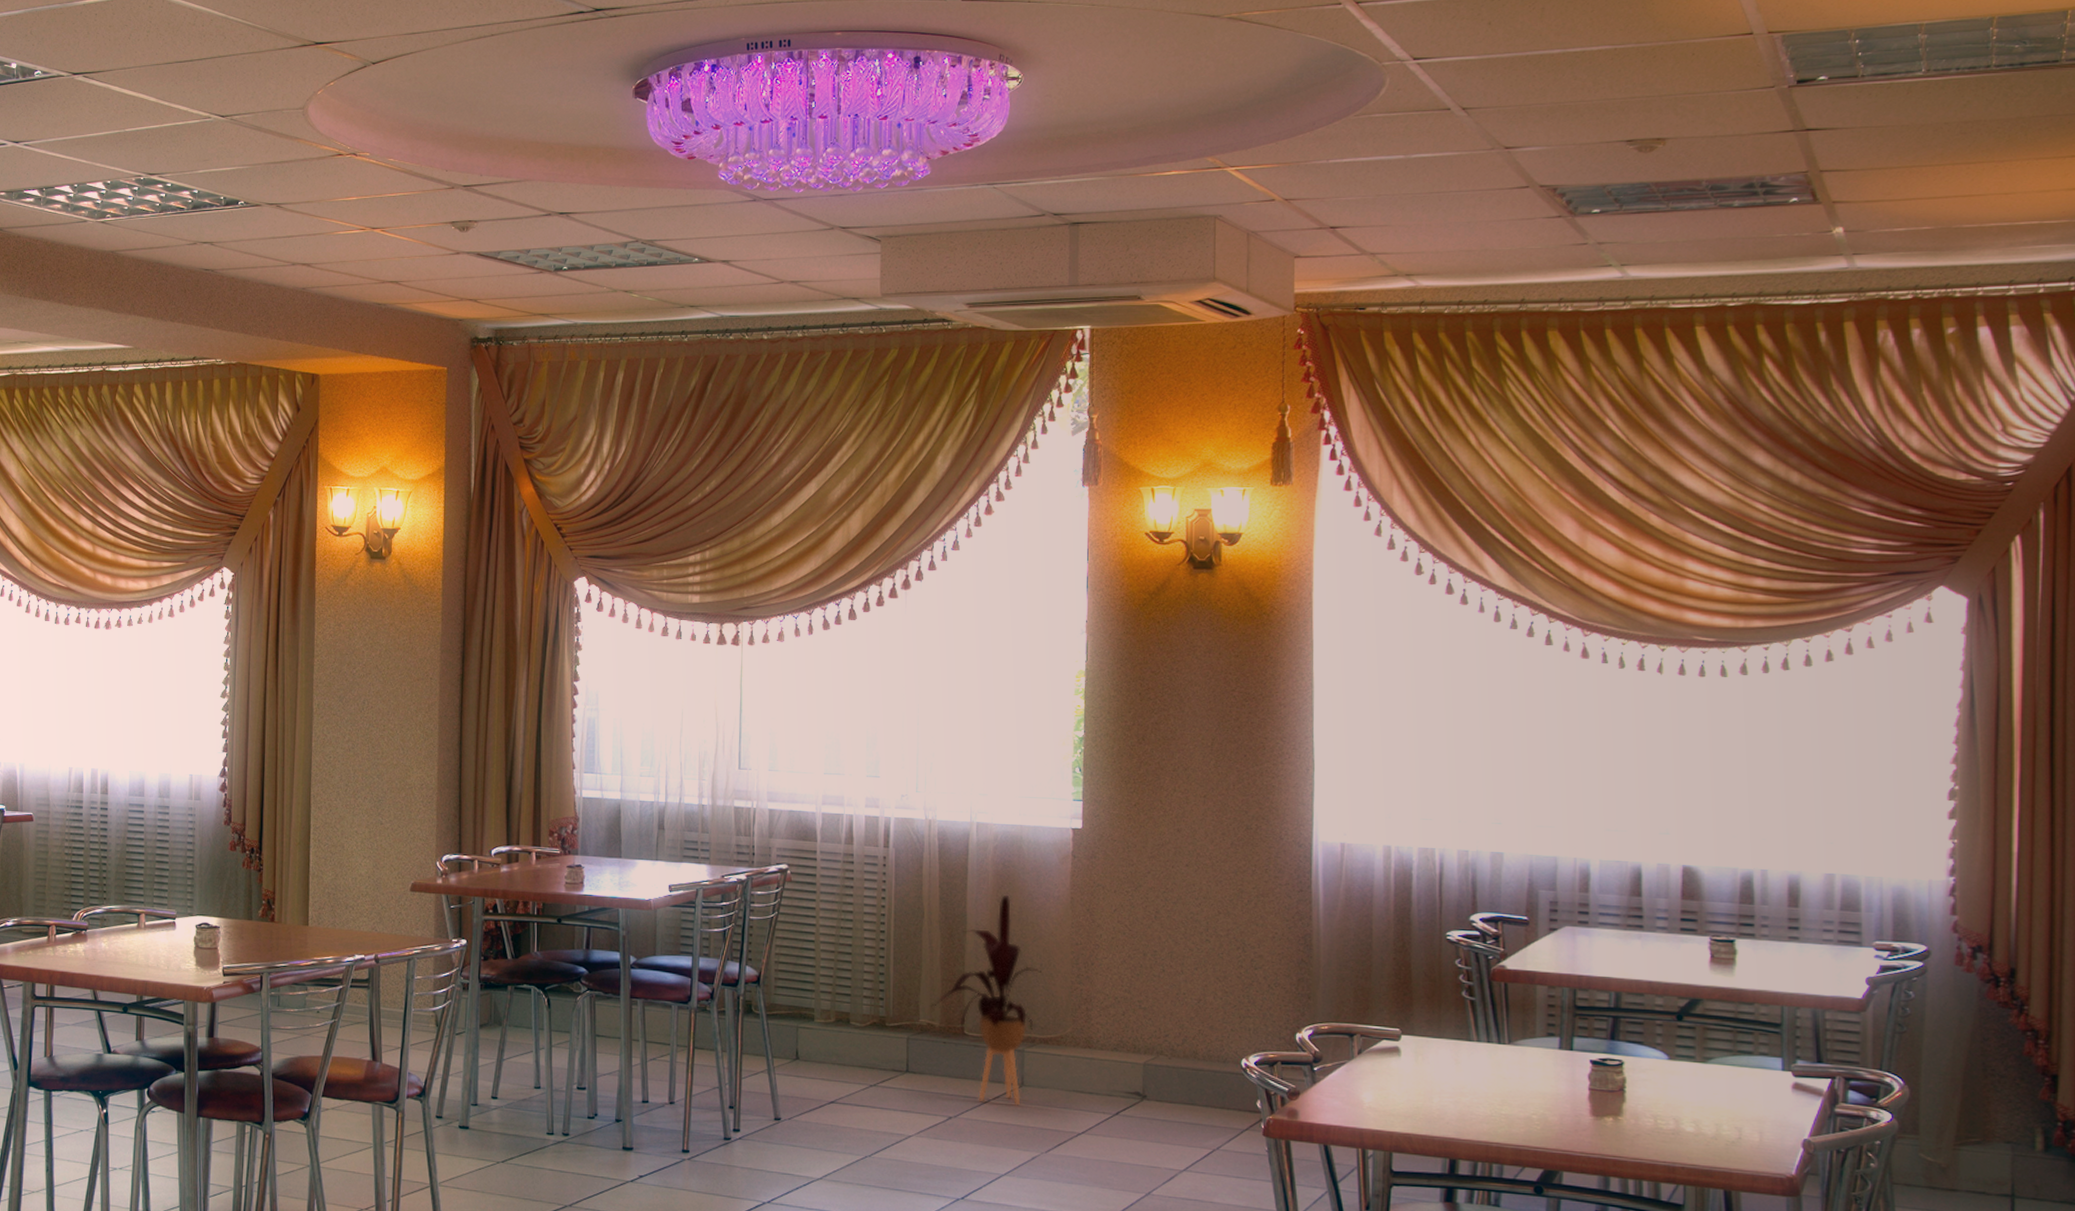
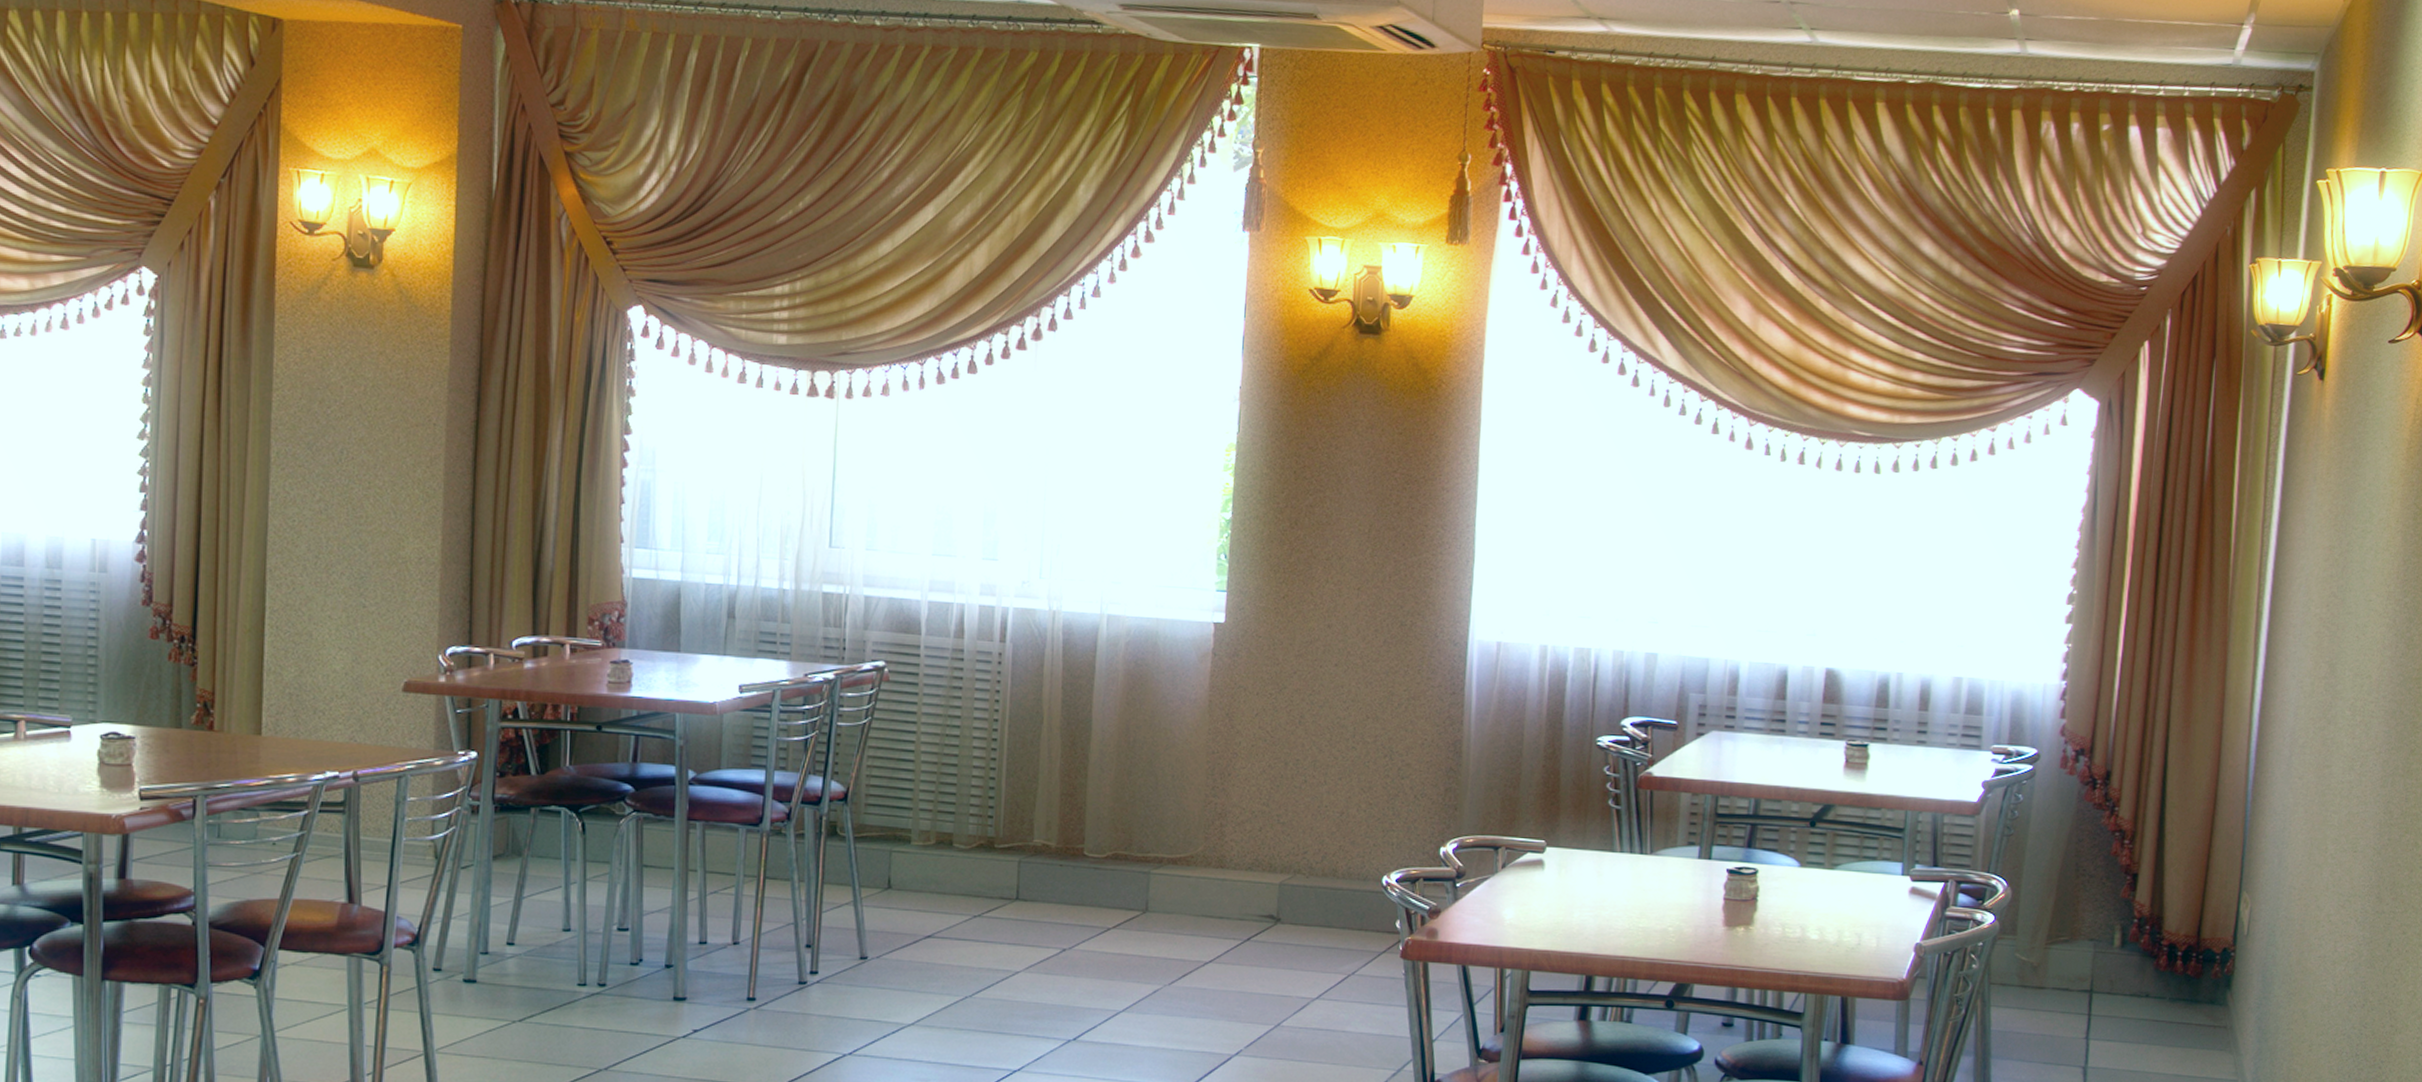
house plant: present [931,896,1041,1106] -> none [1047,698,1173,934]

